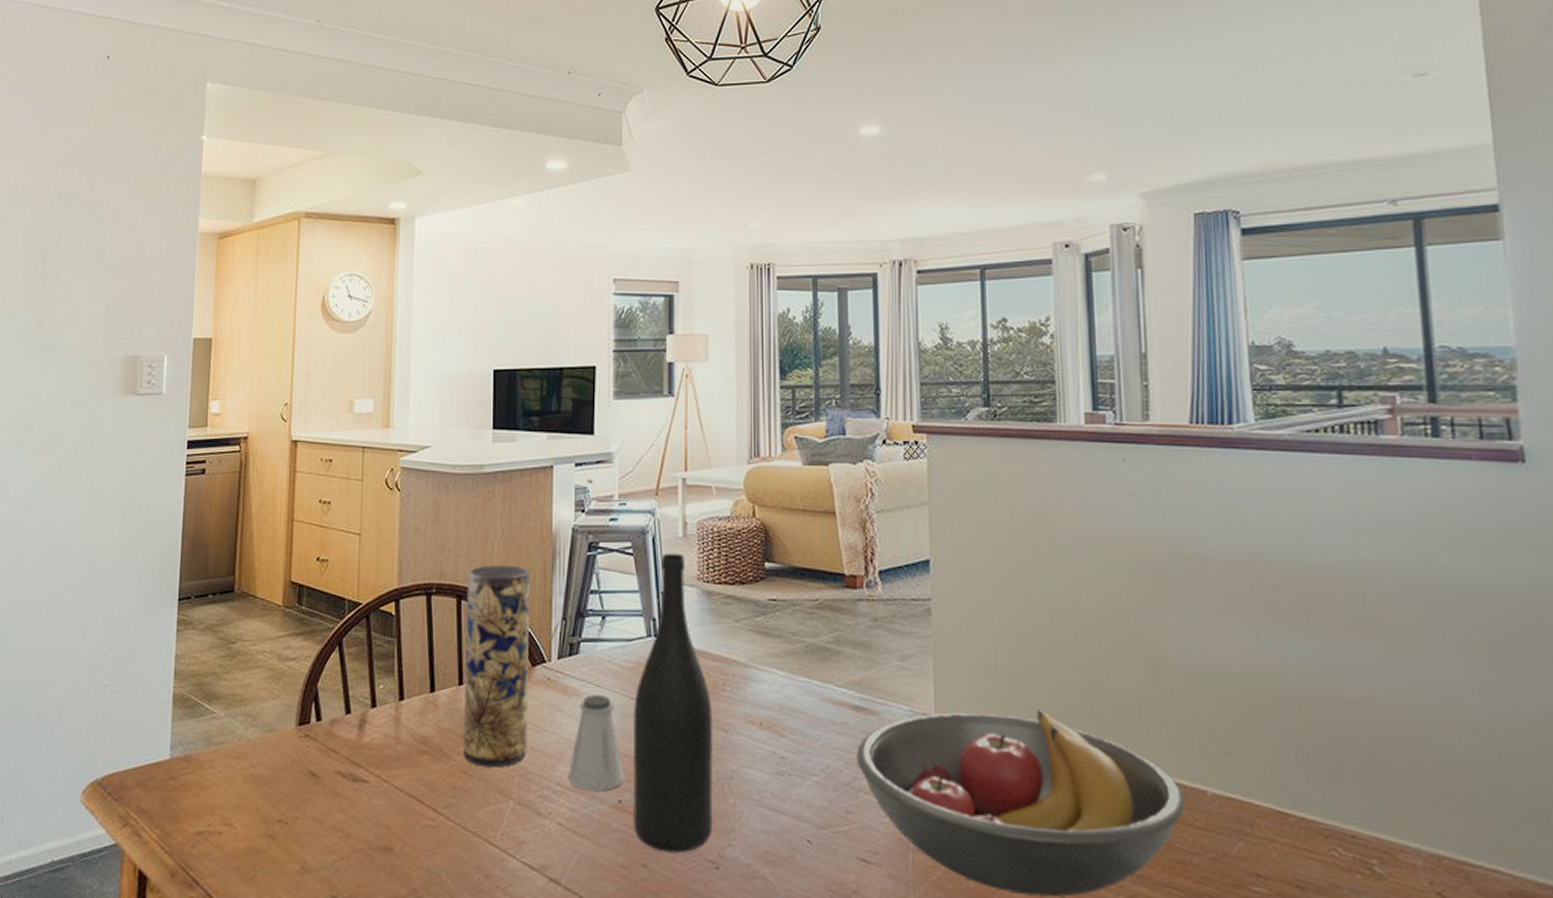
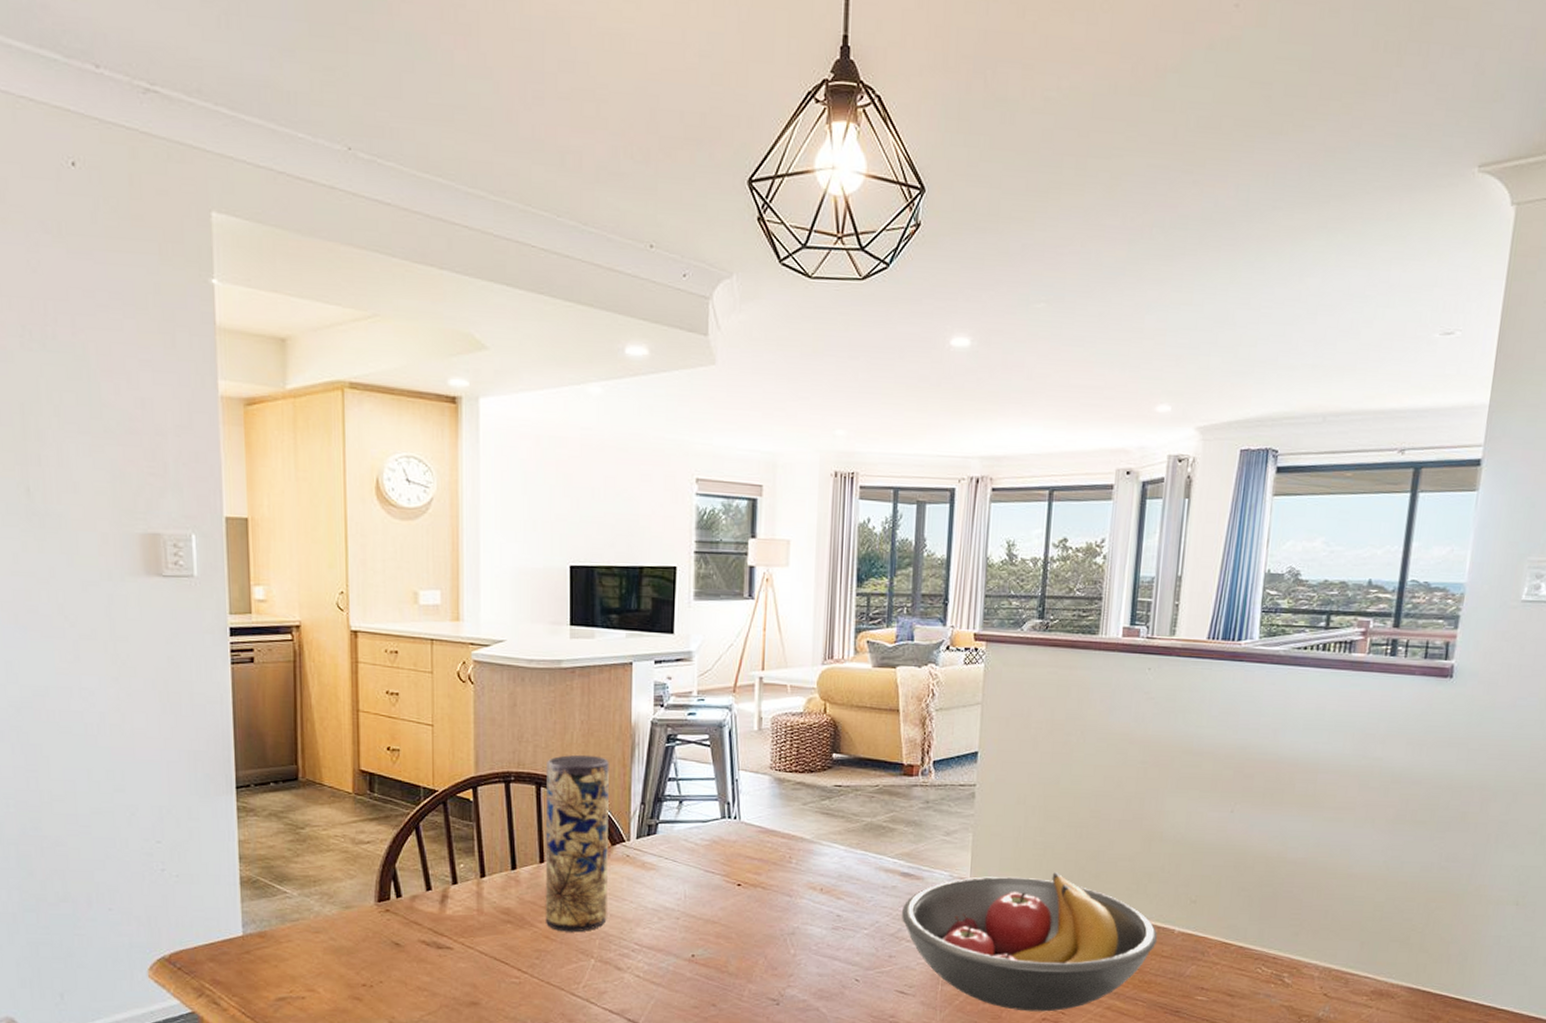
saltshaker: present [568,695,624,791] -> none [646,869,698,948]
wine bottle: present [633,553,713,854] -> none [705,744,779,994]

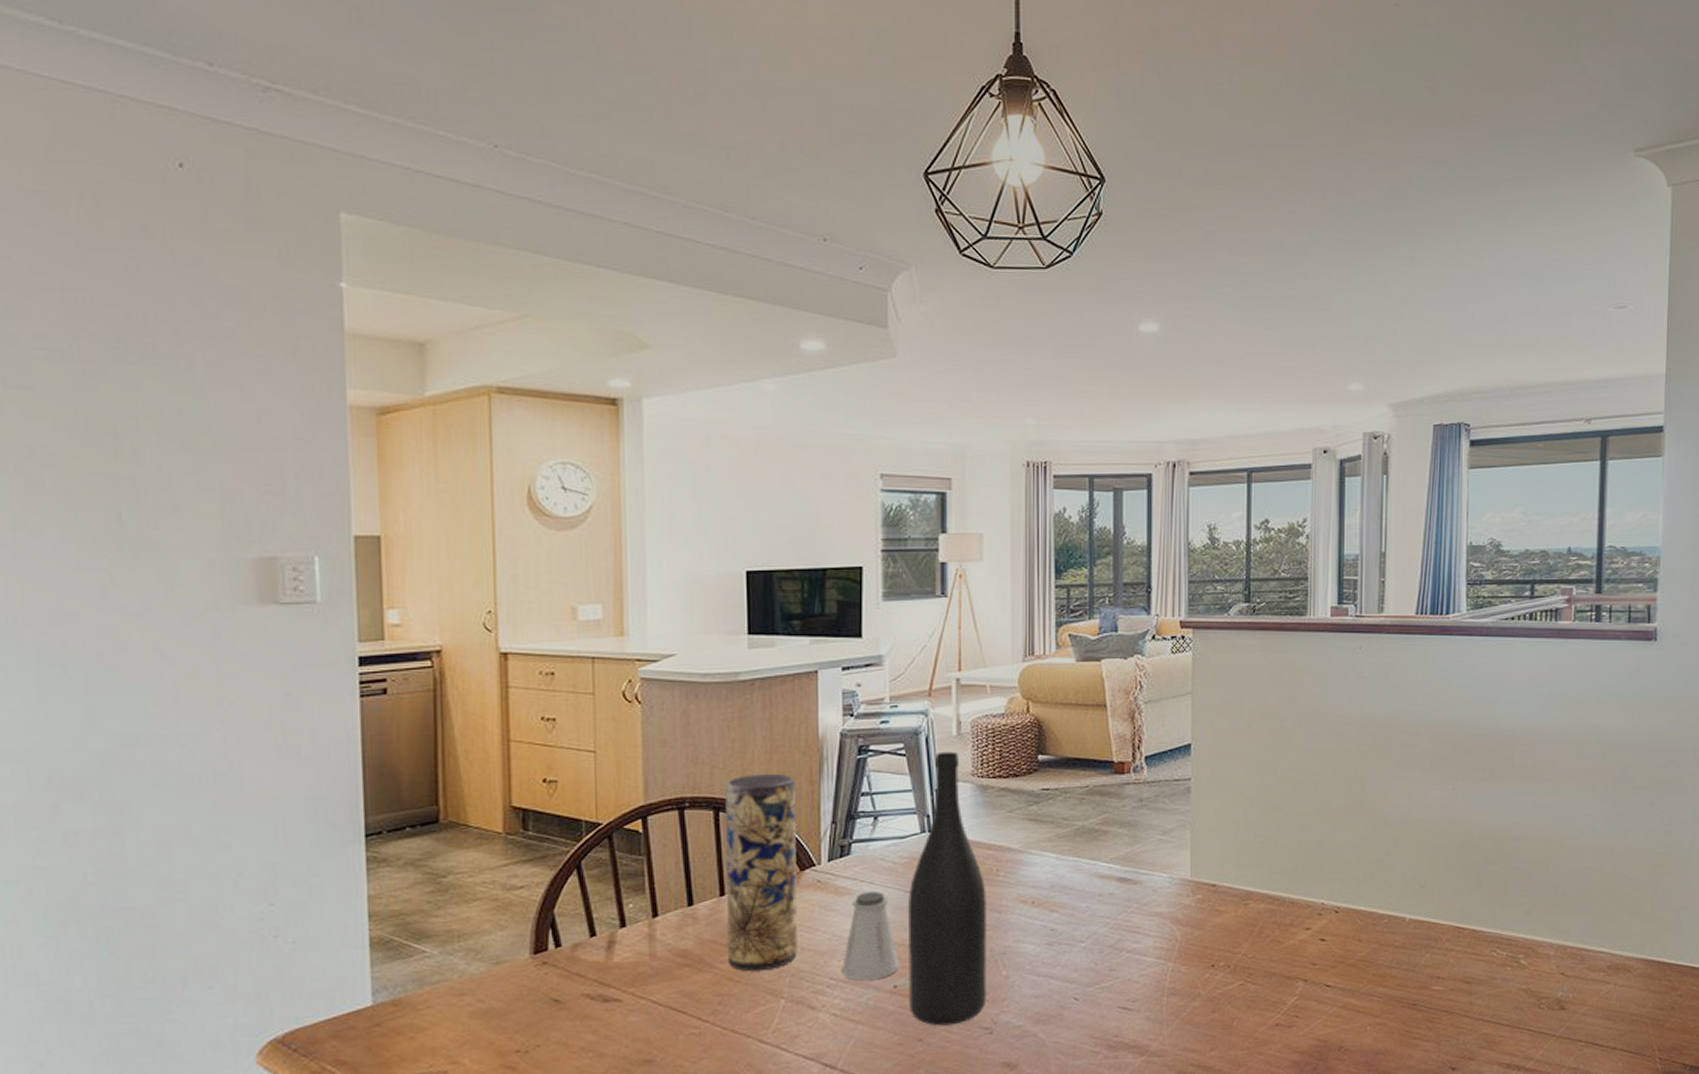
saltshaker: none [646,869,698,948] -> present [842,891,900,981]
wine bottle: none [705,744,779,994] -> present [908,751,987,1026]
fruit bowl: present [901,872,1158,1012] -> none [1119,866,1389,1018]

